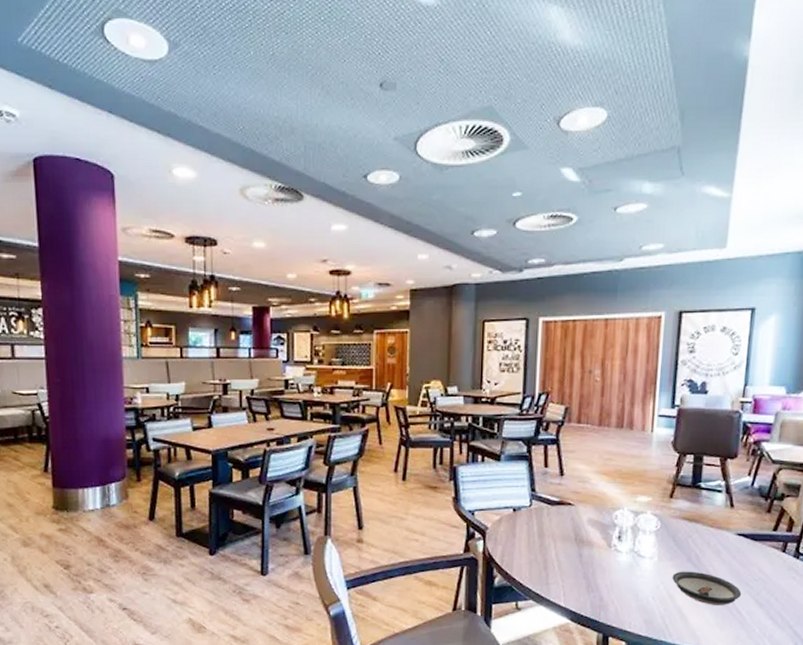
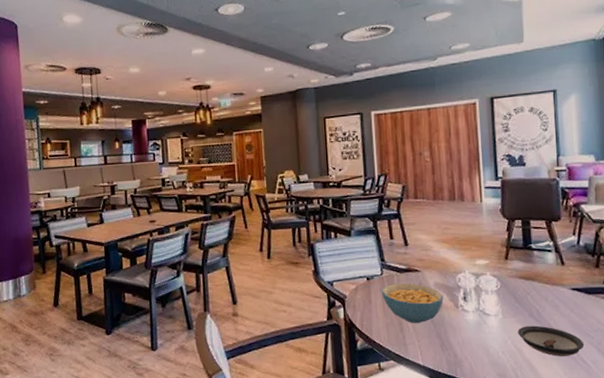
cereal bowl: none [528,516,596,561] -> present [382,283,443,323]

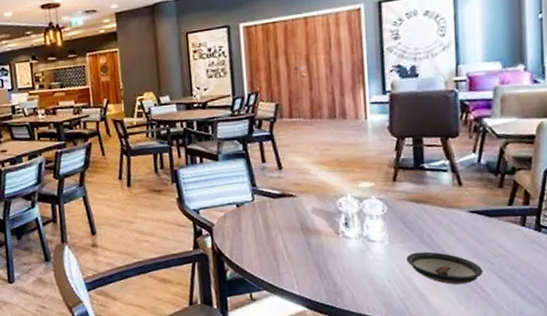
cereal bowl: present [382,283,443,323] -> none [253,209,322,251]

